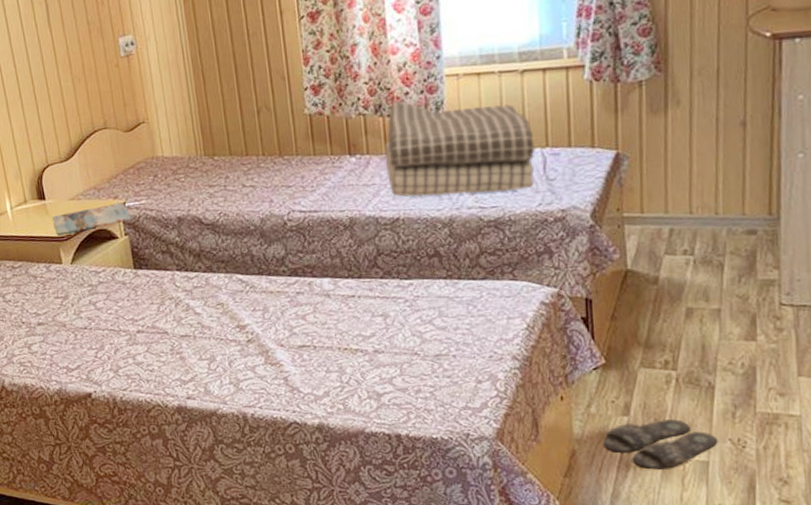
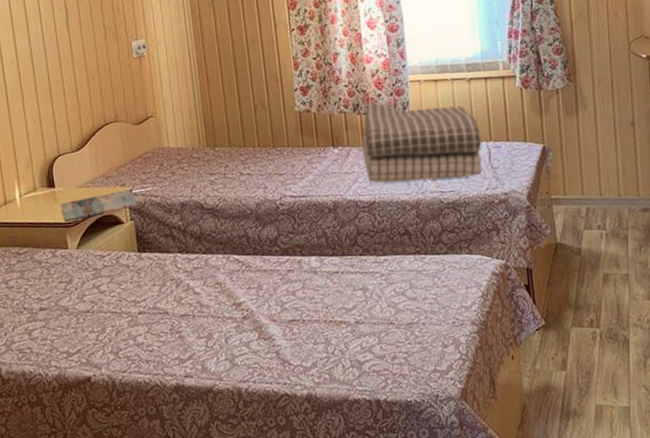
slippers: present [604,419,718,470] -> none [548,371,636,417]

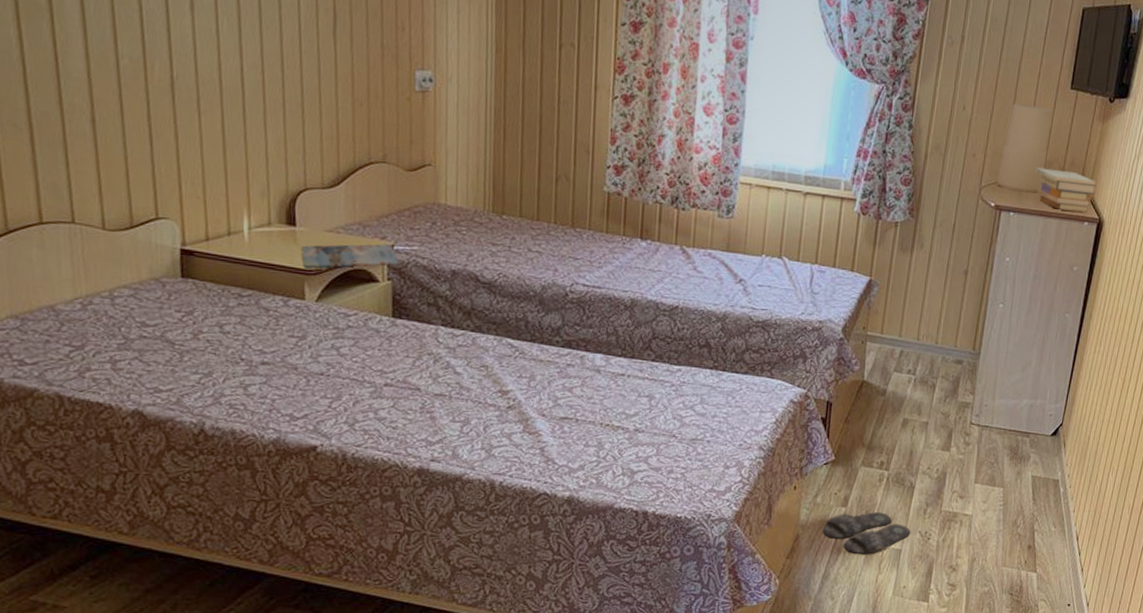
towel: present [362,102,482,183] -> none [673,197,806,298]
slippers: none [548,371,636,417] -> present [823,512,911,555]

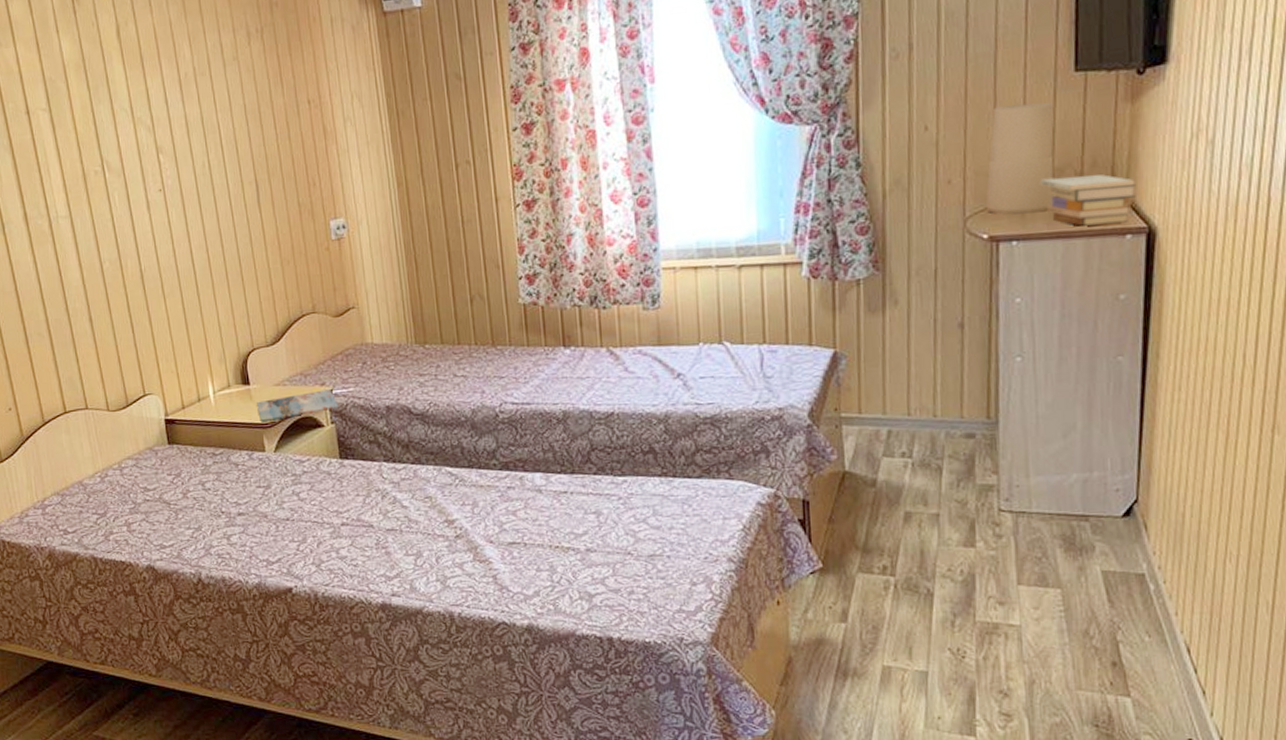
slippers: present [823,512,911,555] -> none [821,627,938,679]

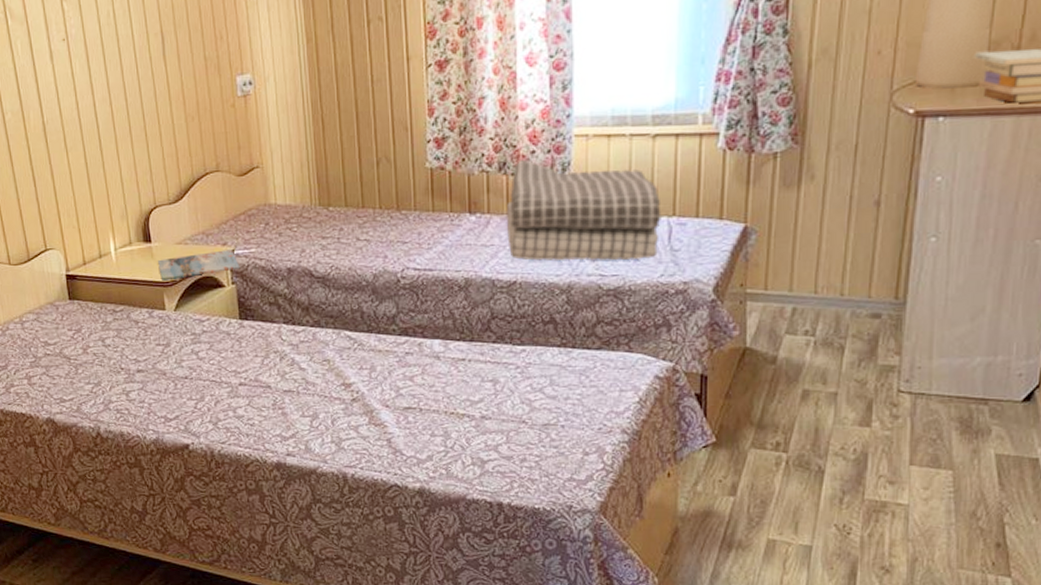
towel: none [599,293,752,392] -> present [506,160,661,261]

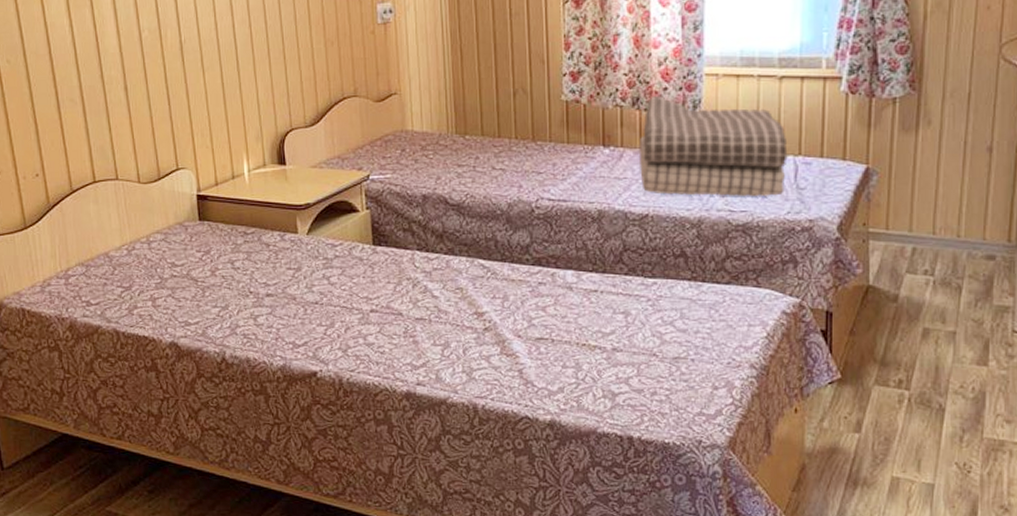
magazine: present [158,250,241,281] -> none [292,175,375,204]

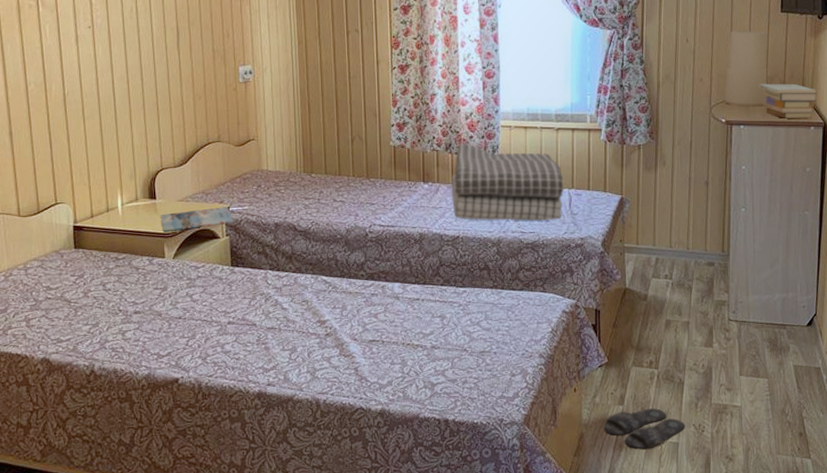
magazine: none [292,175,375,204] -> present [161,207,234,232]
slippers: none [834,439,945,490] -> present [604,408,686,450]

